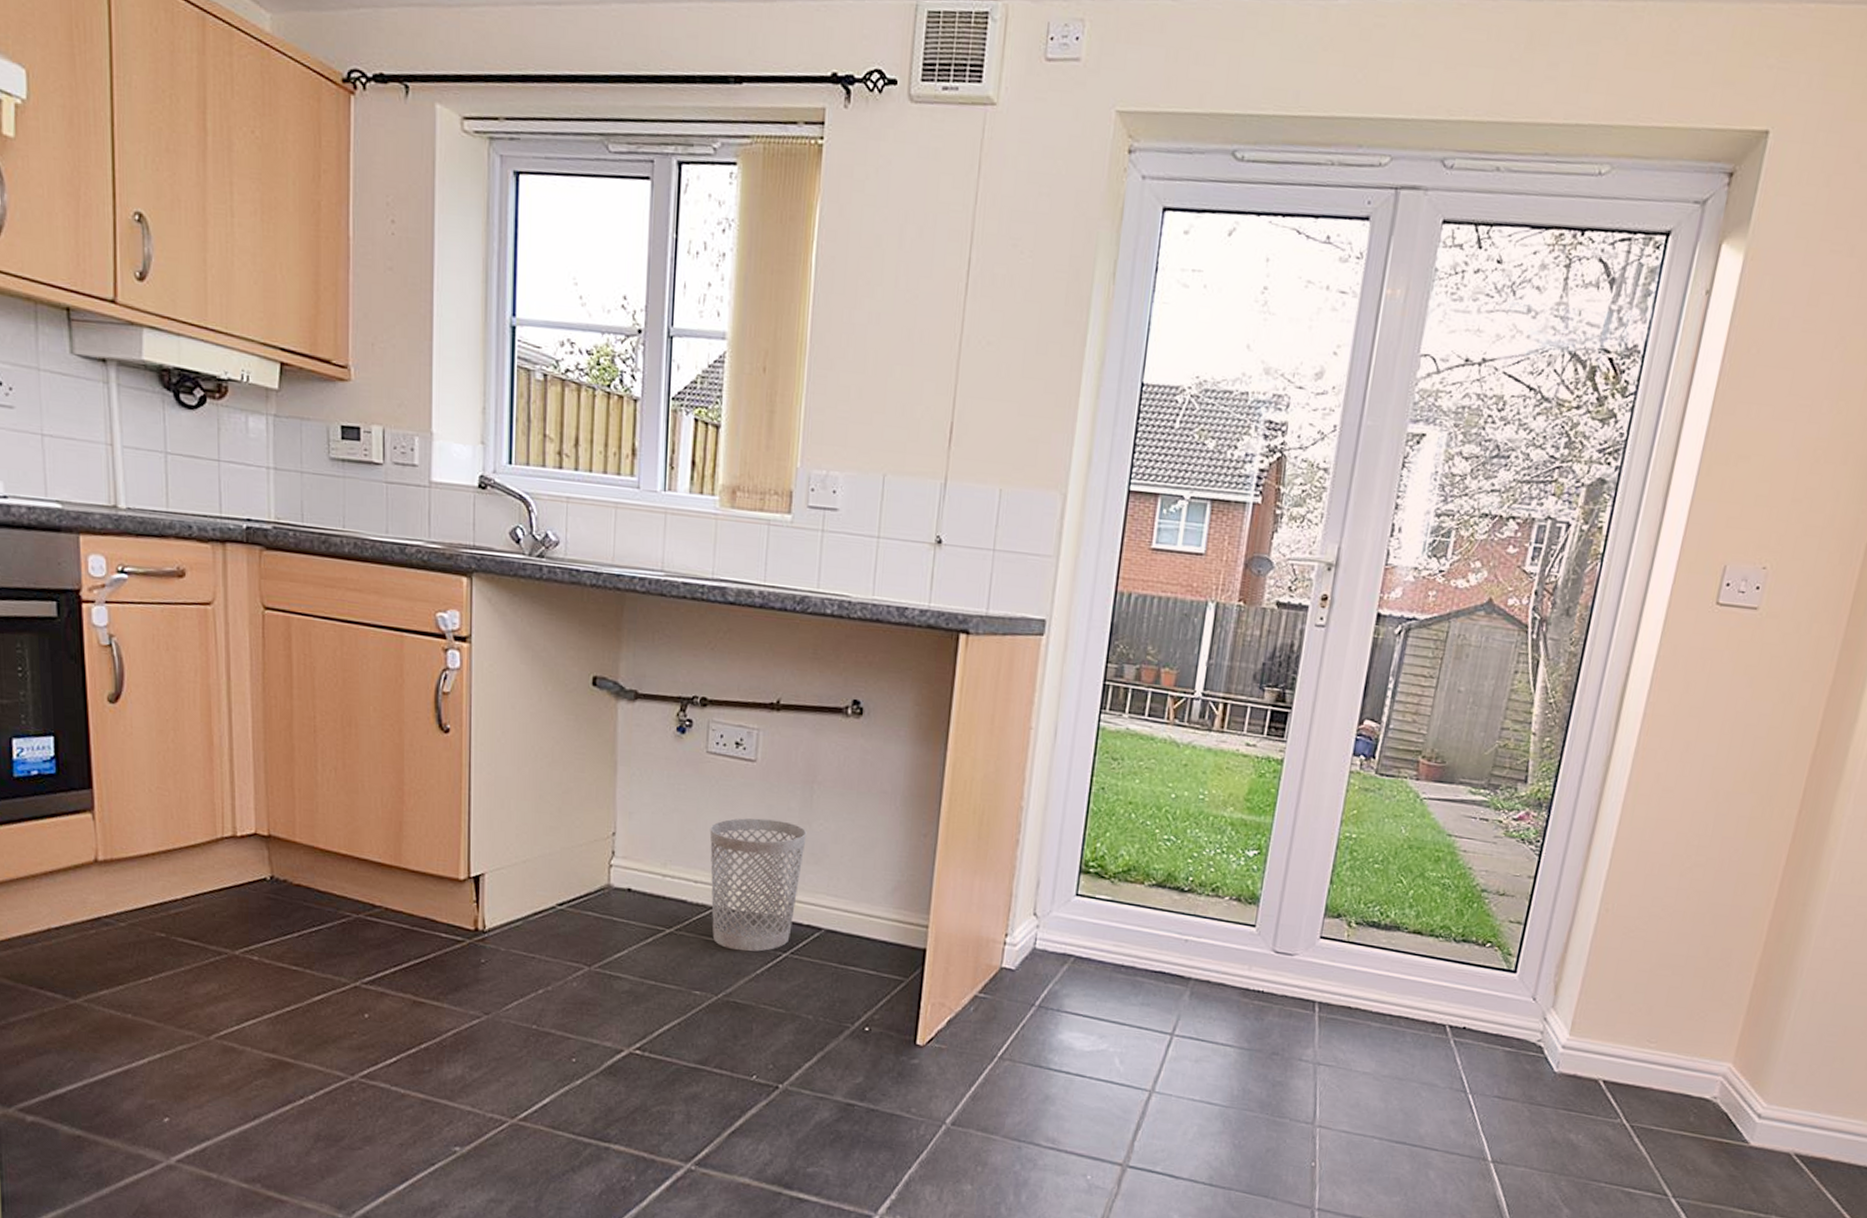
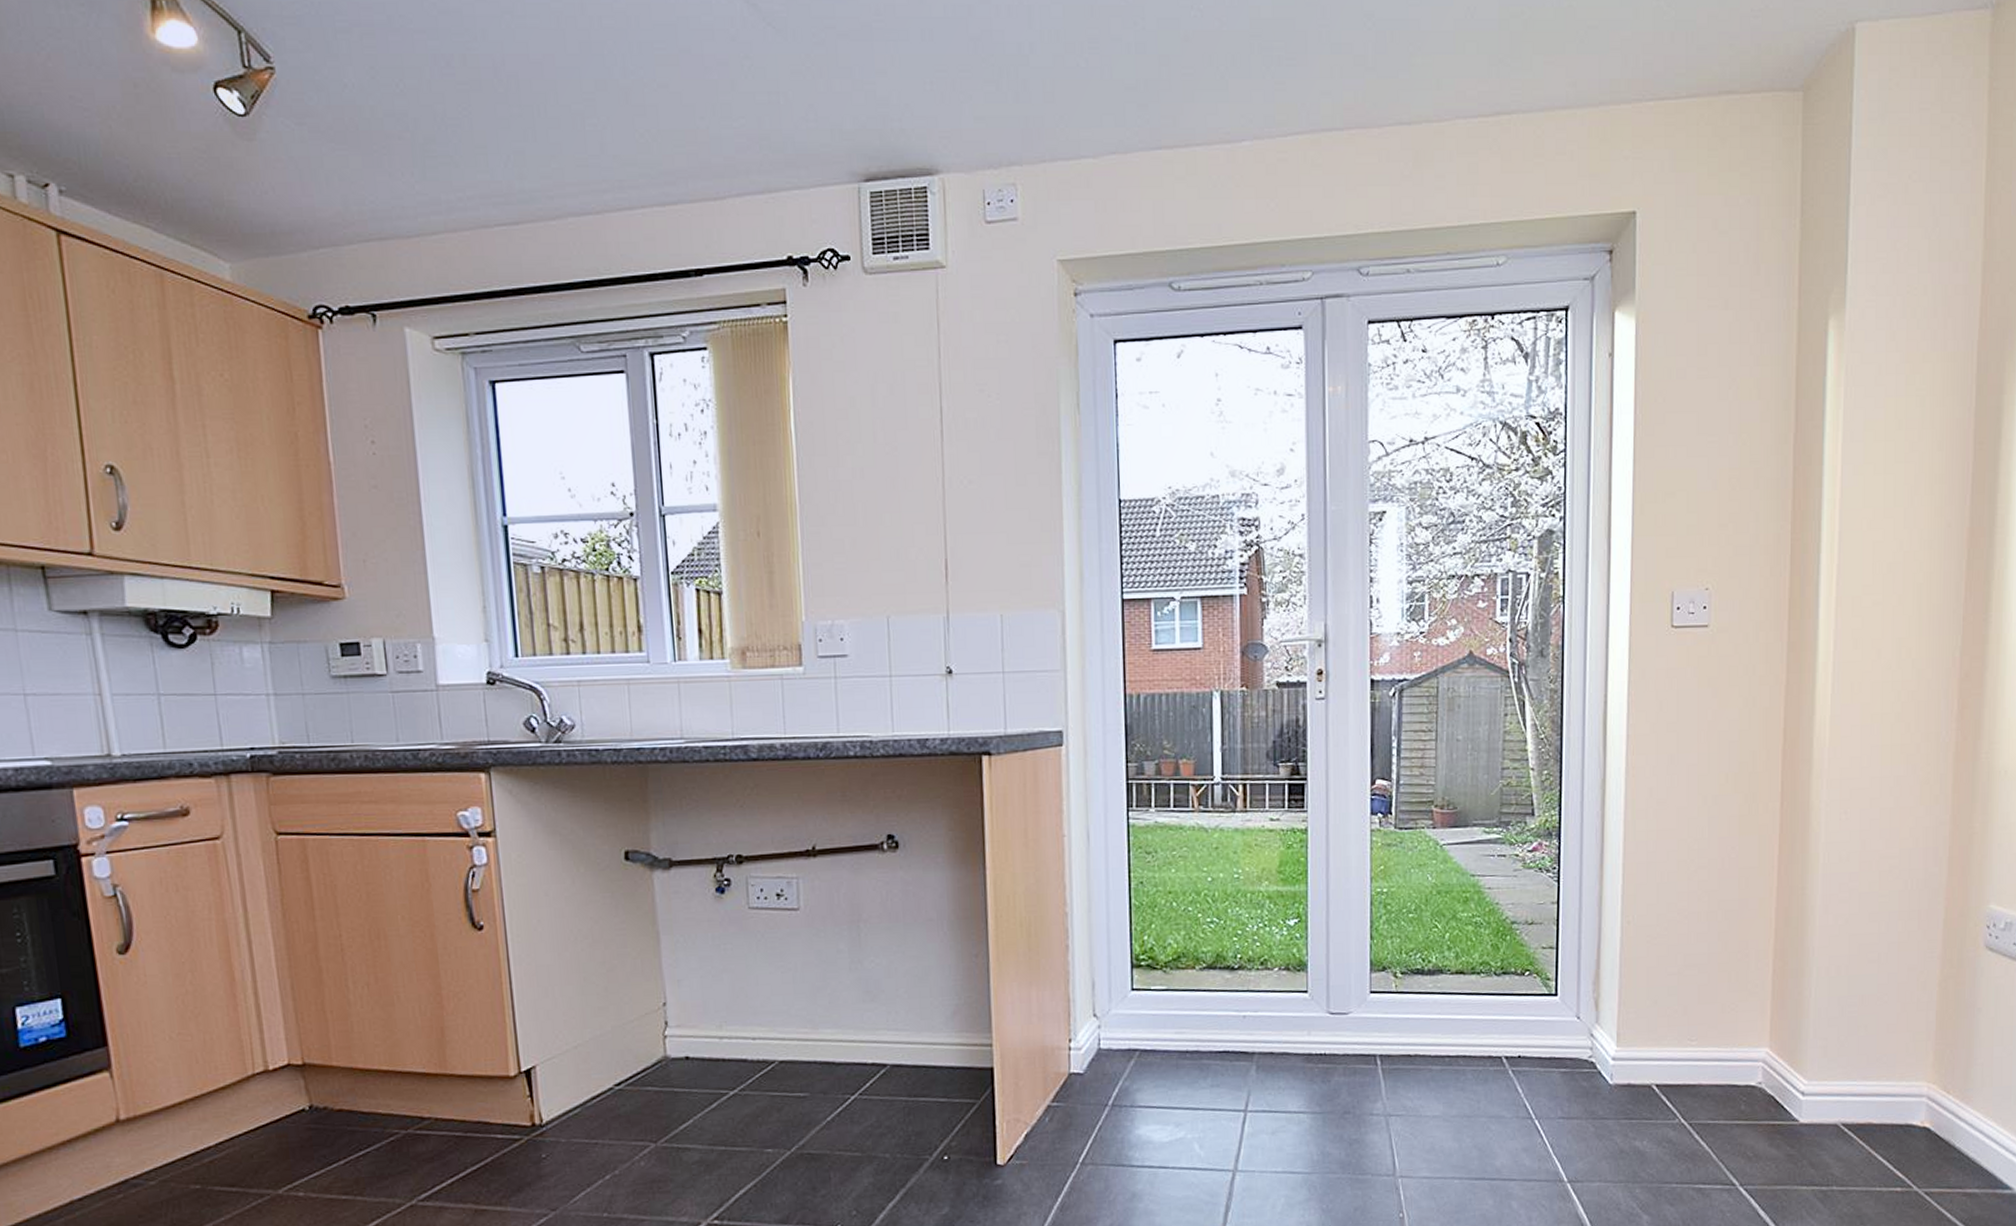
wastebasket: present [709,818,807,952] -> none [761,964,860,1101]

